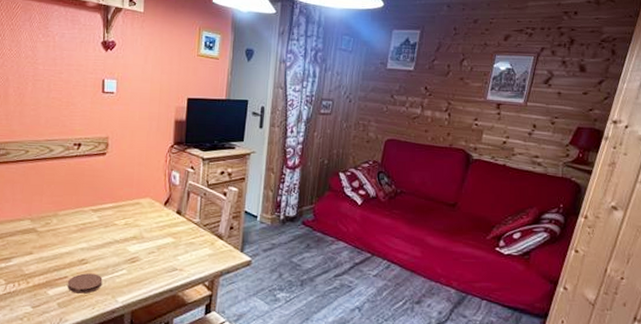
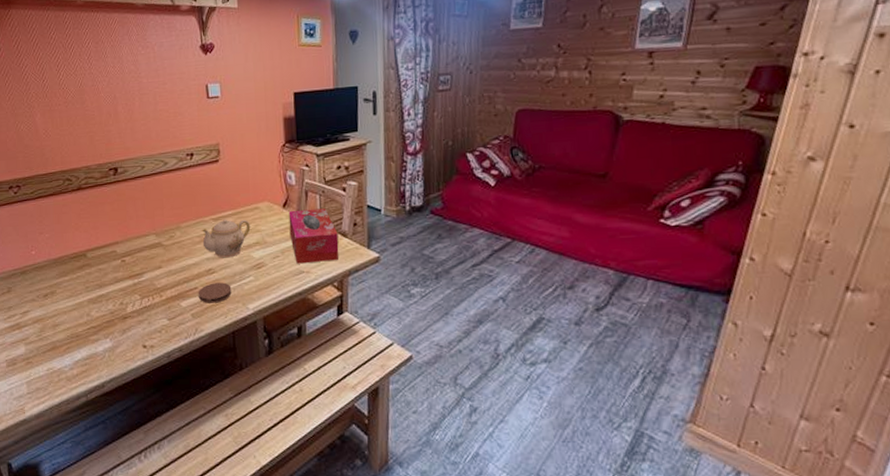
teapot: none [79,211,130,250] -> present [202,219,251,258]
tissue box: none [167,209,214,262] -> present [288,208,339,264]

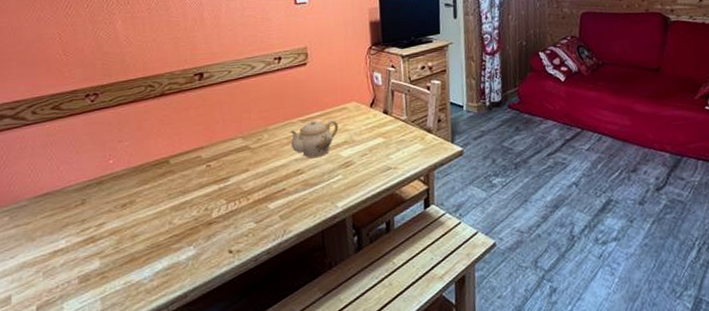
coaster: present [198,282,232,303] -> none [286,182,321,204]
tissue box: present [288,208,339,264] -> none [375,106,425,161]

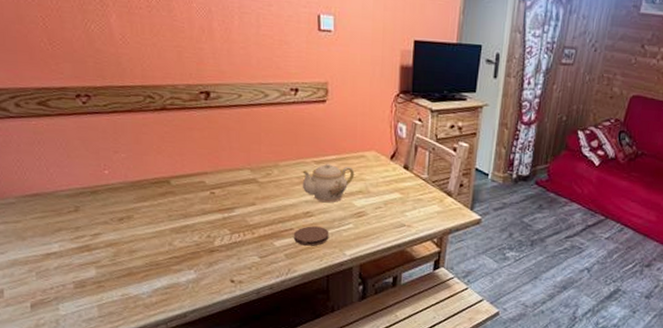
coaster: none [286,182,321,204] -> present [293,226,329,246]

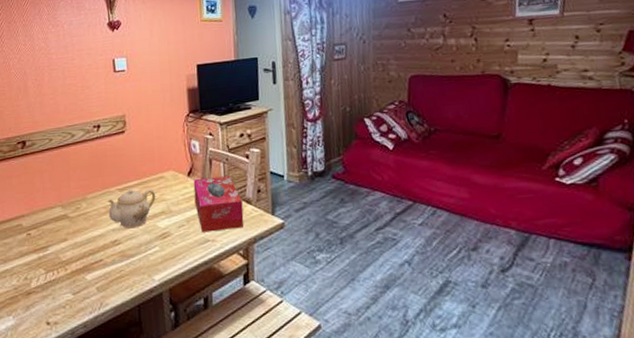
coaster: present [293,226,329,246] -> none [103,253,137,276]
tissue box: none [394,163,443,218] -> present [193,176,244,233]

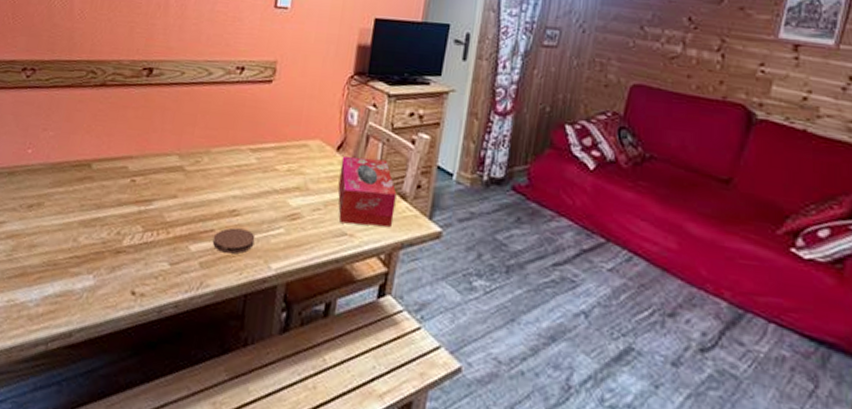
coaster: none [103,253,137,276] -> present [213,227,256,254]
teapot: present [108,189,156,229] -> none [232,151,294,200]

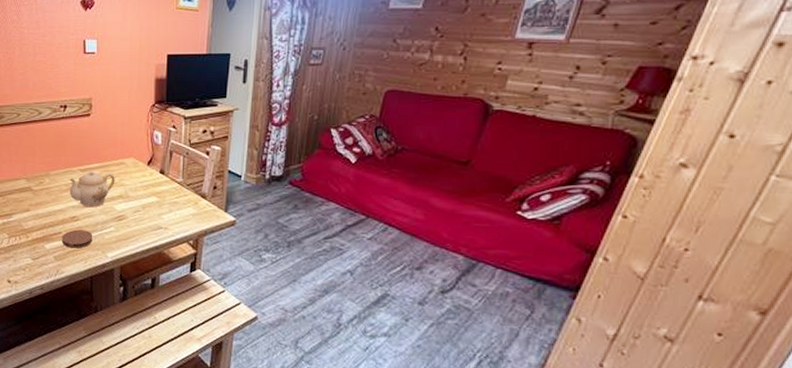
teapot: none [232,151,294,200] -> present [69,171,115,208]
tissue box: present [338,155,397,227] -> none [152,168,198,220]

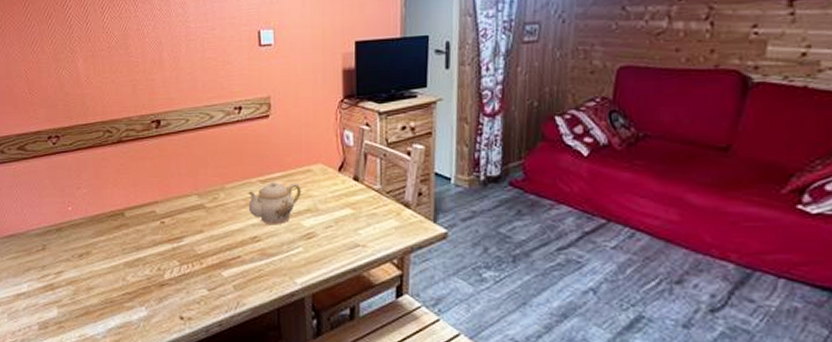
coaster: present [61,229,93,249] -> none [241,252,278,275]

